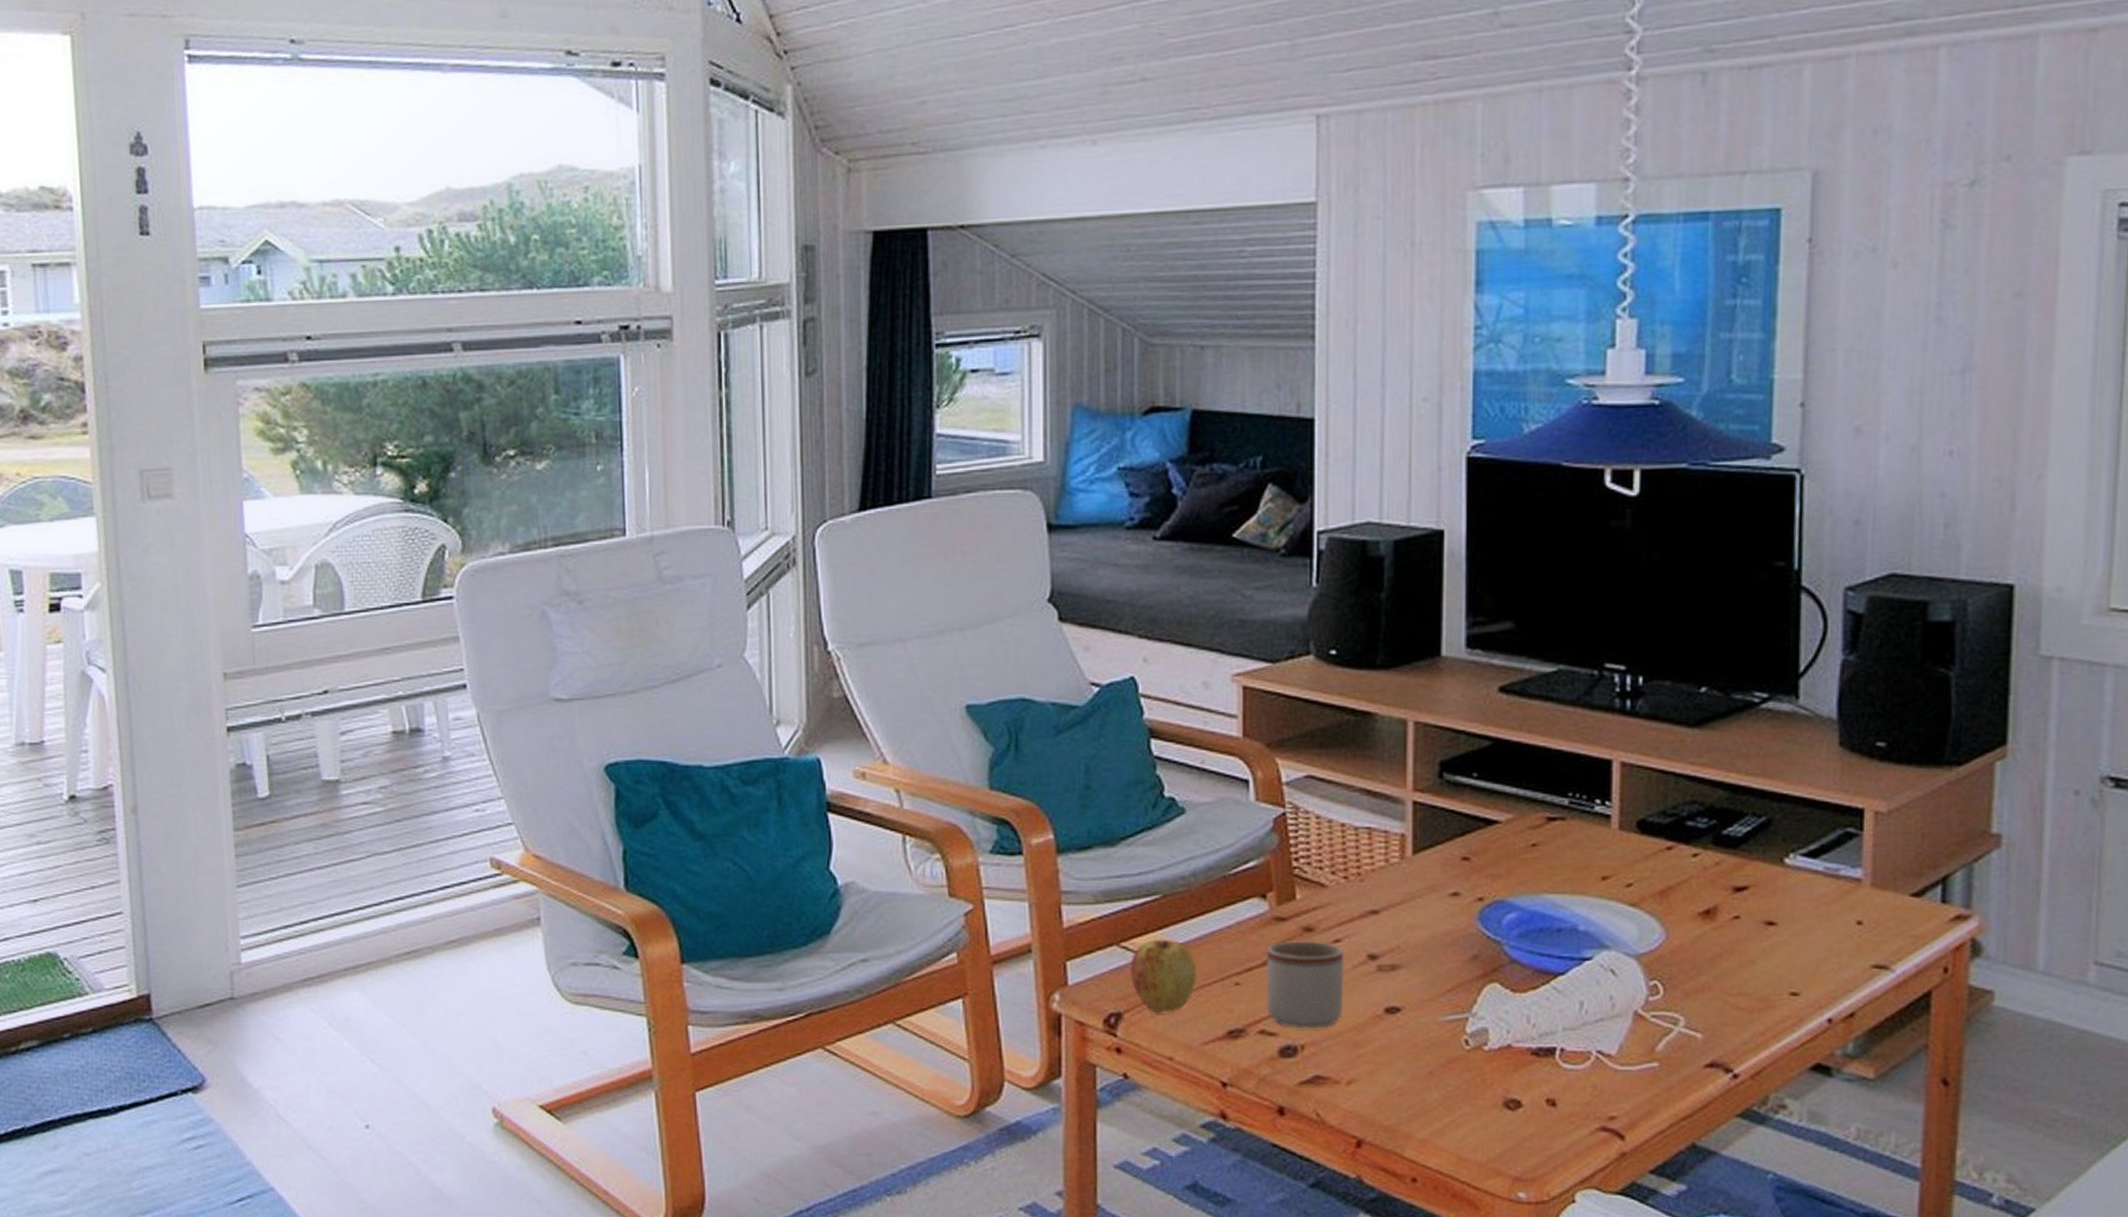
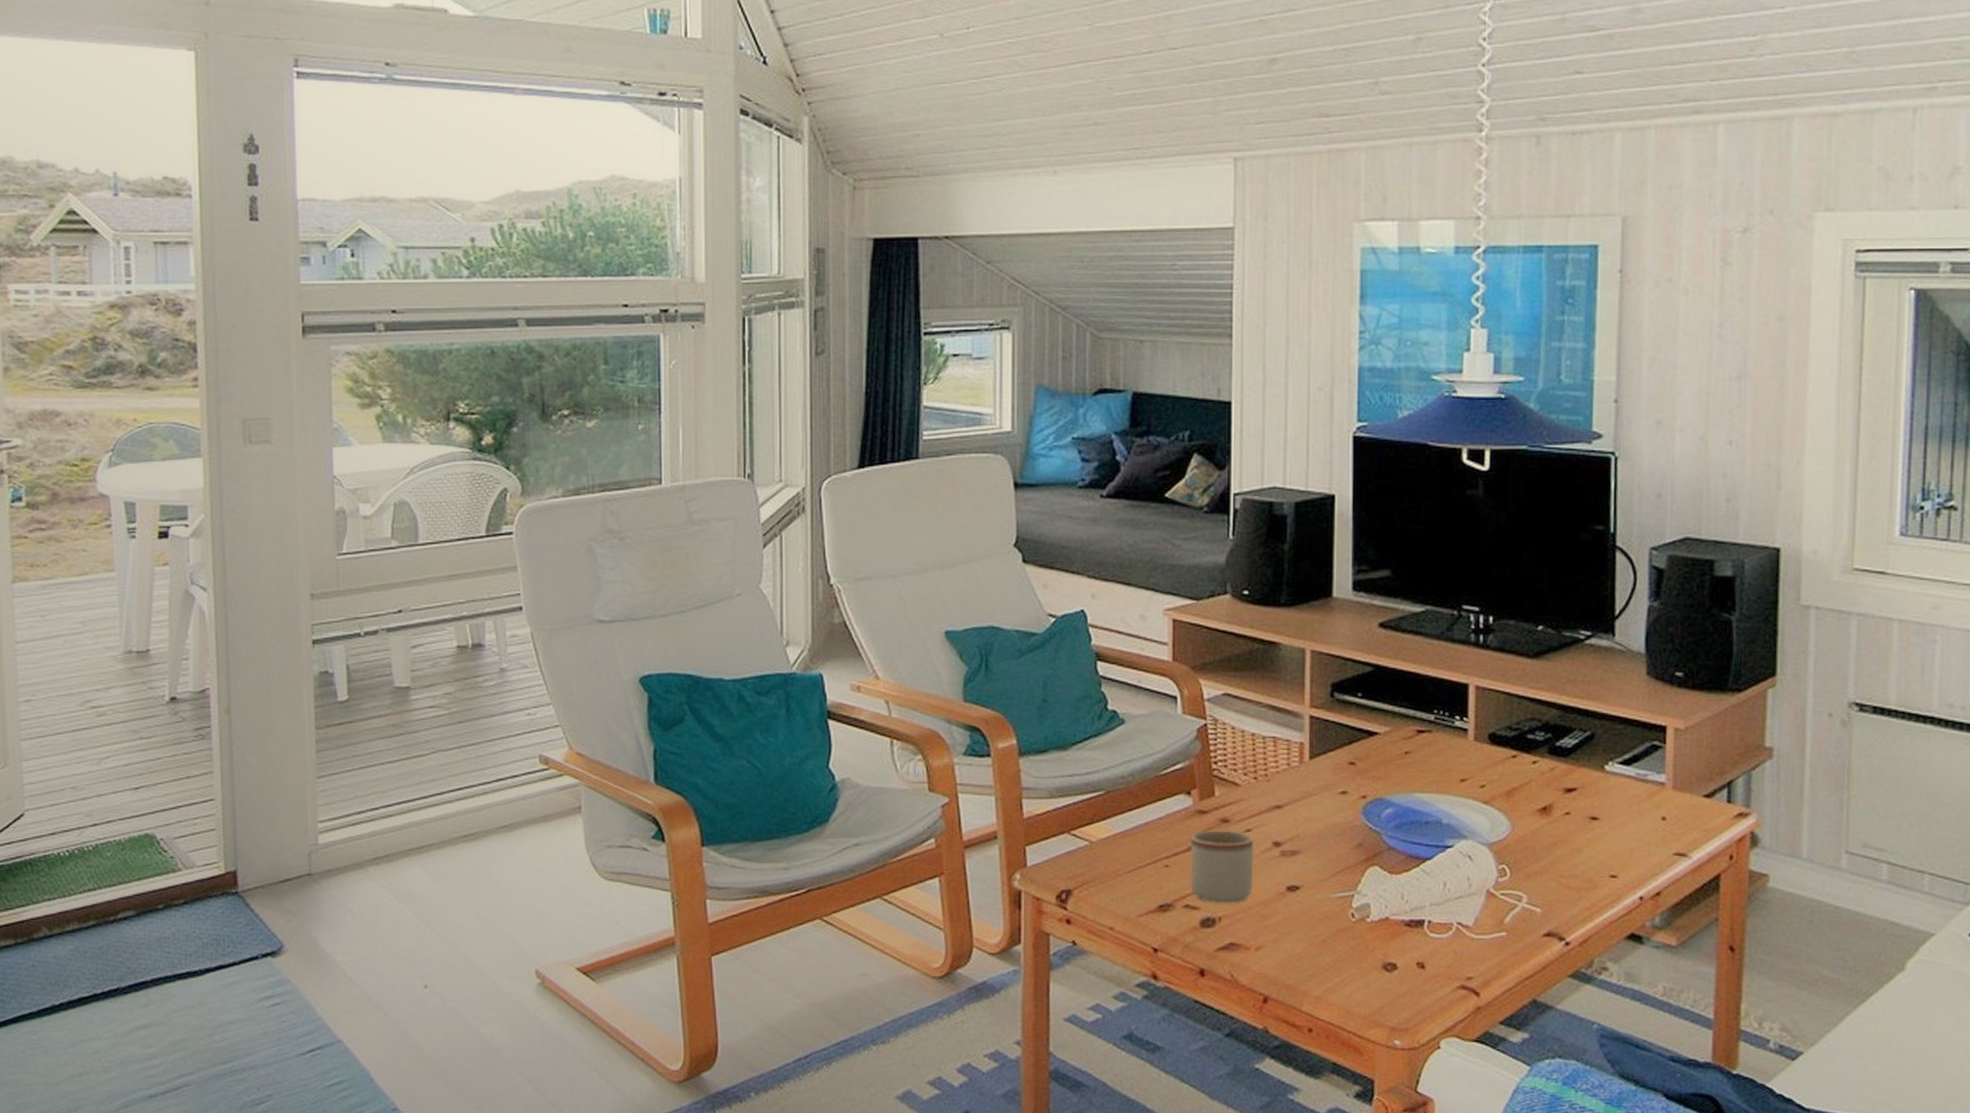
apple: present [1130,940,1198,1013] -> none [1079,829,1134,890]

